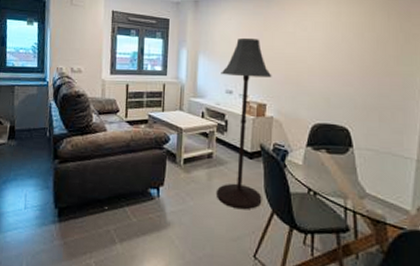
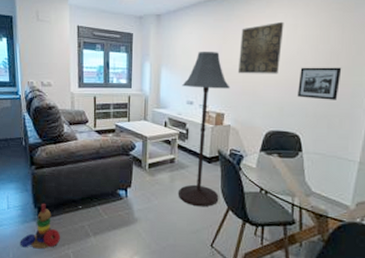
stacking toy: none [35,202,82,258] -> present [20,203,60,249]
wall art: none [279,8,327,63] -> present [237,21,284,74]
picture frame: none [345,55,390,91] -> present [298,67,342,100]

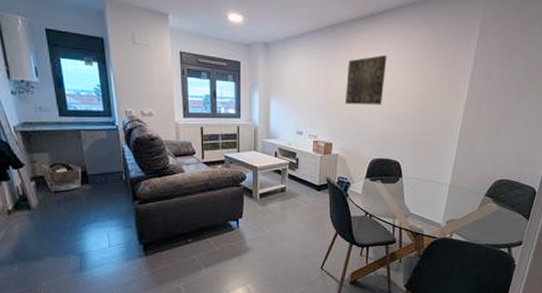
stacking toy: present [20,203,60,249] -> none [125,238,169,286]
floor lamp: present [179,51,230,207] -> none [290,81,338,233]
picture frame: present [298,67,342,100] -> none [399,99,437,130]

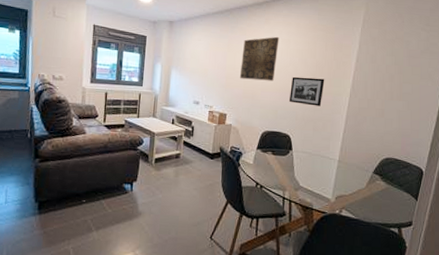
picture frame: none [399,99,437,130] -> present [290,76,325,106]

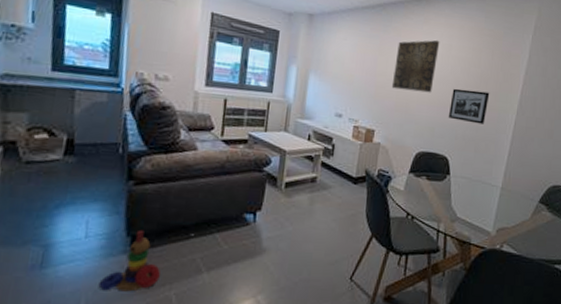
stacking toy: none [15,197,61,246] -> present [98,229,160,292]

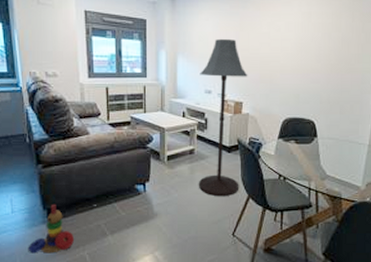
floor lamp: none [318,60,383,234] -> present [199,38,248,197]
wall art: present [391,40,440,93] -> none [255,9,299,62]
picture frame: present [449,88,490,124] -> none [313,54,352,87]

